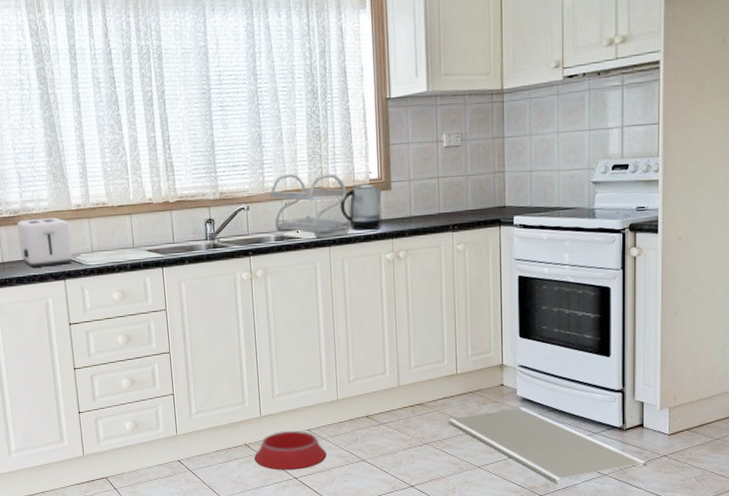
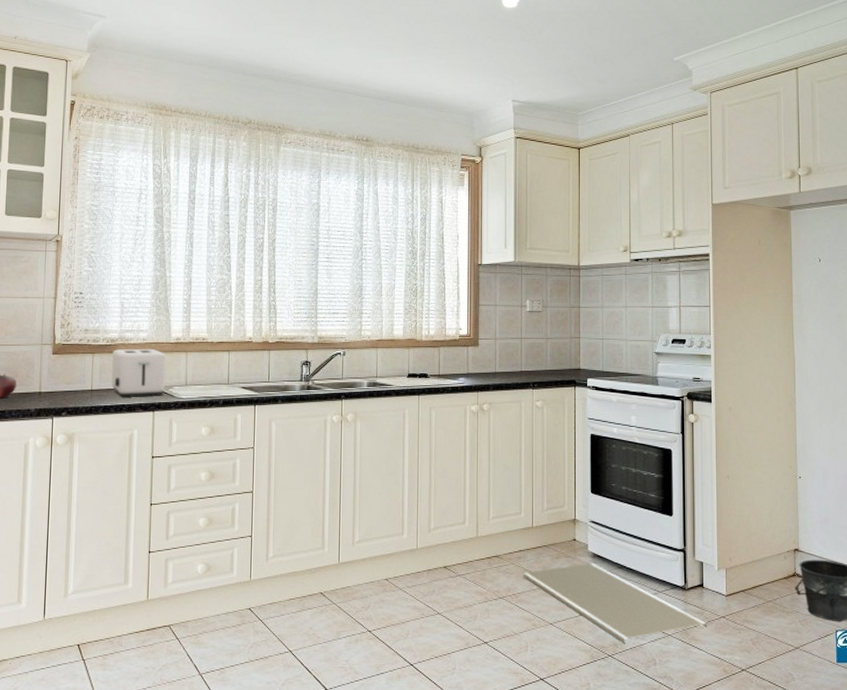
pet bowl: present [255,431,327,470] -> none [329,580,403,622]
dish rack: present [270,173,351,238] -> none [366,325,440,386]
kettle: present [339,184,382,231] -> none [431,339,471,382]

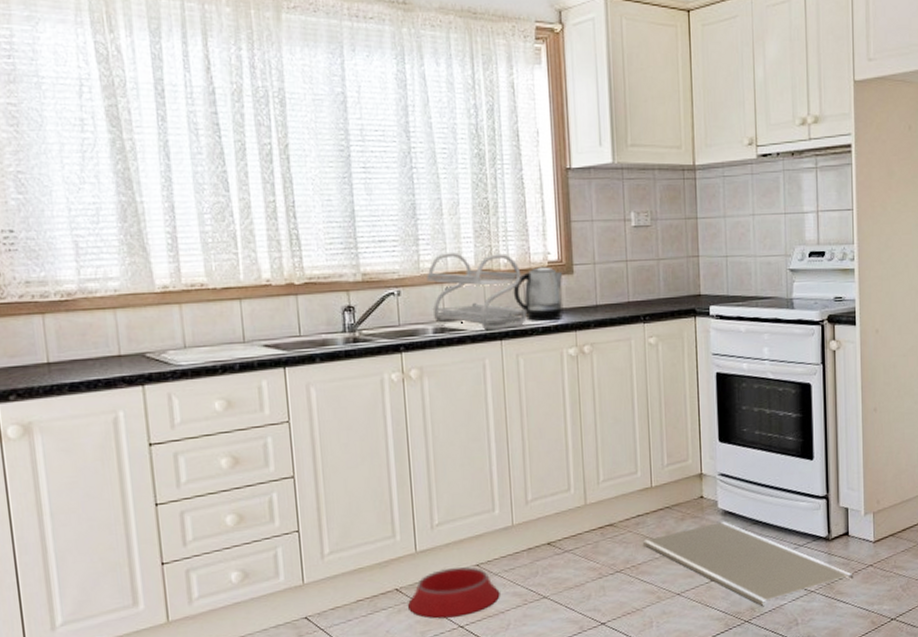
toaster: present [111,348,166,397] -> none [72,302,156,370]
pet bowl: none [329,580,403,622] -> present [408,566,500,619]
dish rack: none [366,325,440,386] -> present [427,252,527,330]
kettle: none [431,339,471,382] -> present [513,267,563,321]

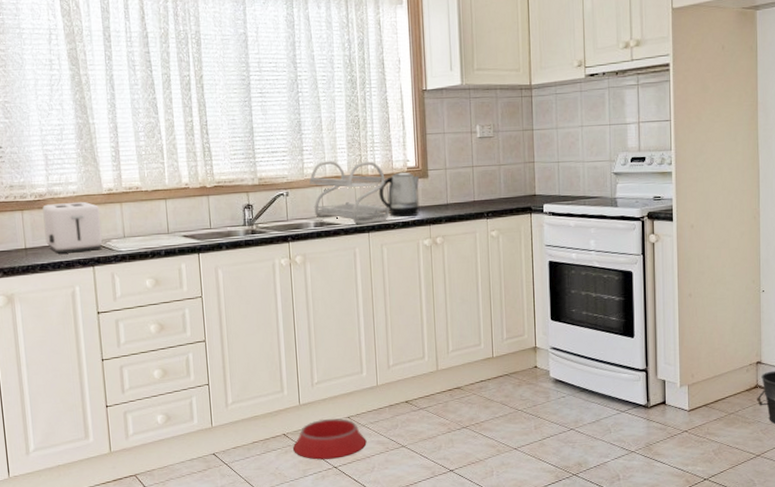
toaster: none [72,302,156,370] -> present [43,201,103,254]
door mat: present [643,522,854,606] -> none [486,389,670,462]

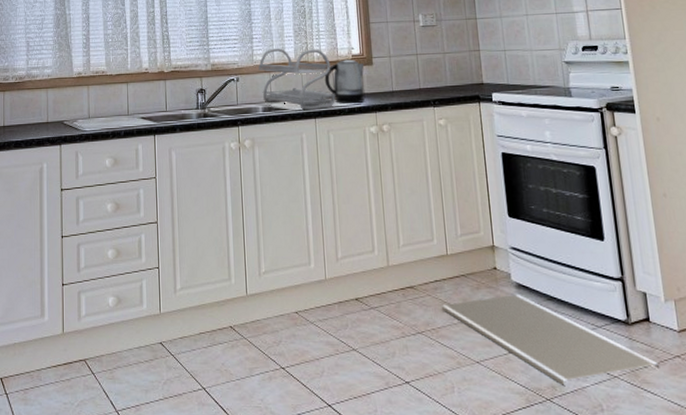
toaster: present [43,201,103,254] -> none [21,84,70,132]
pet bowl: present [293,418,367,460] -> none [240,313,315,358]
door mat: none [486,389,670,462] -> present [442,295,660,385]

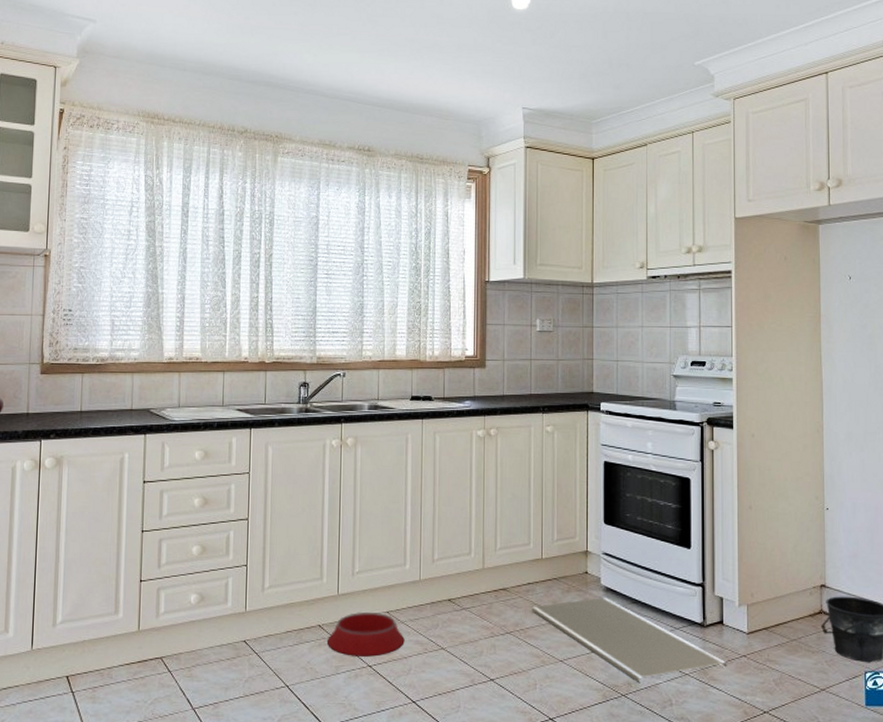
pet bowl: none [240,313,315,358] -> present [328,613,405,657]
dish rack: present [258,48,335,110] -> none [367,344,445,410]
kettle: present [324,59,365,103] -> none [435,360,477,405]

